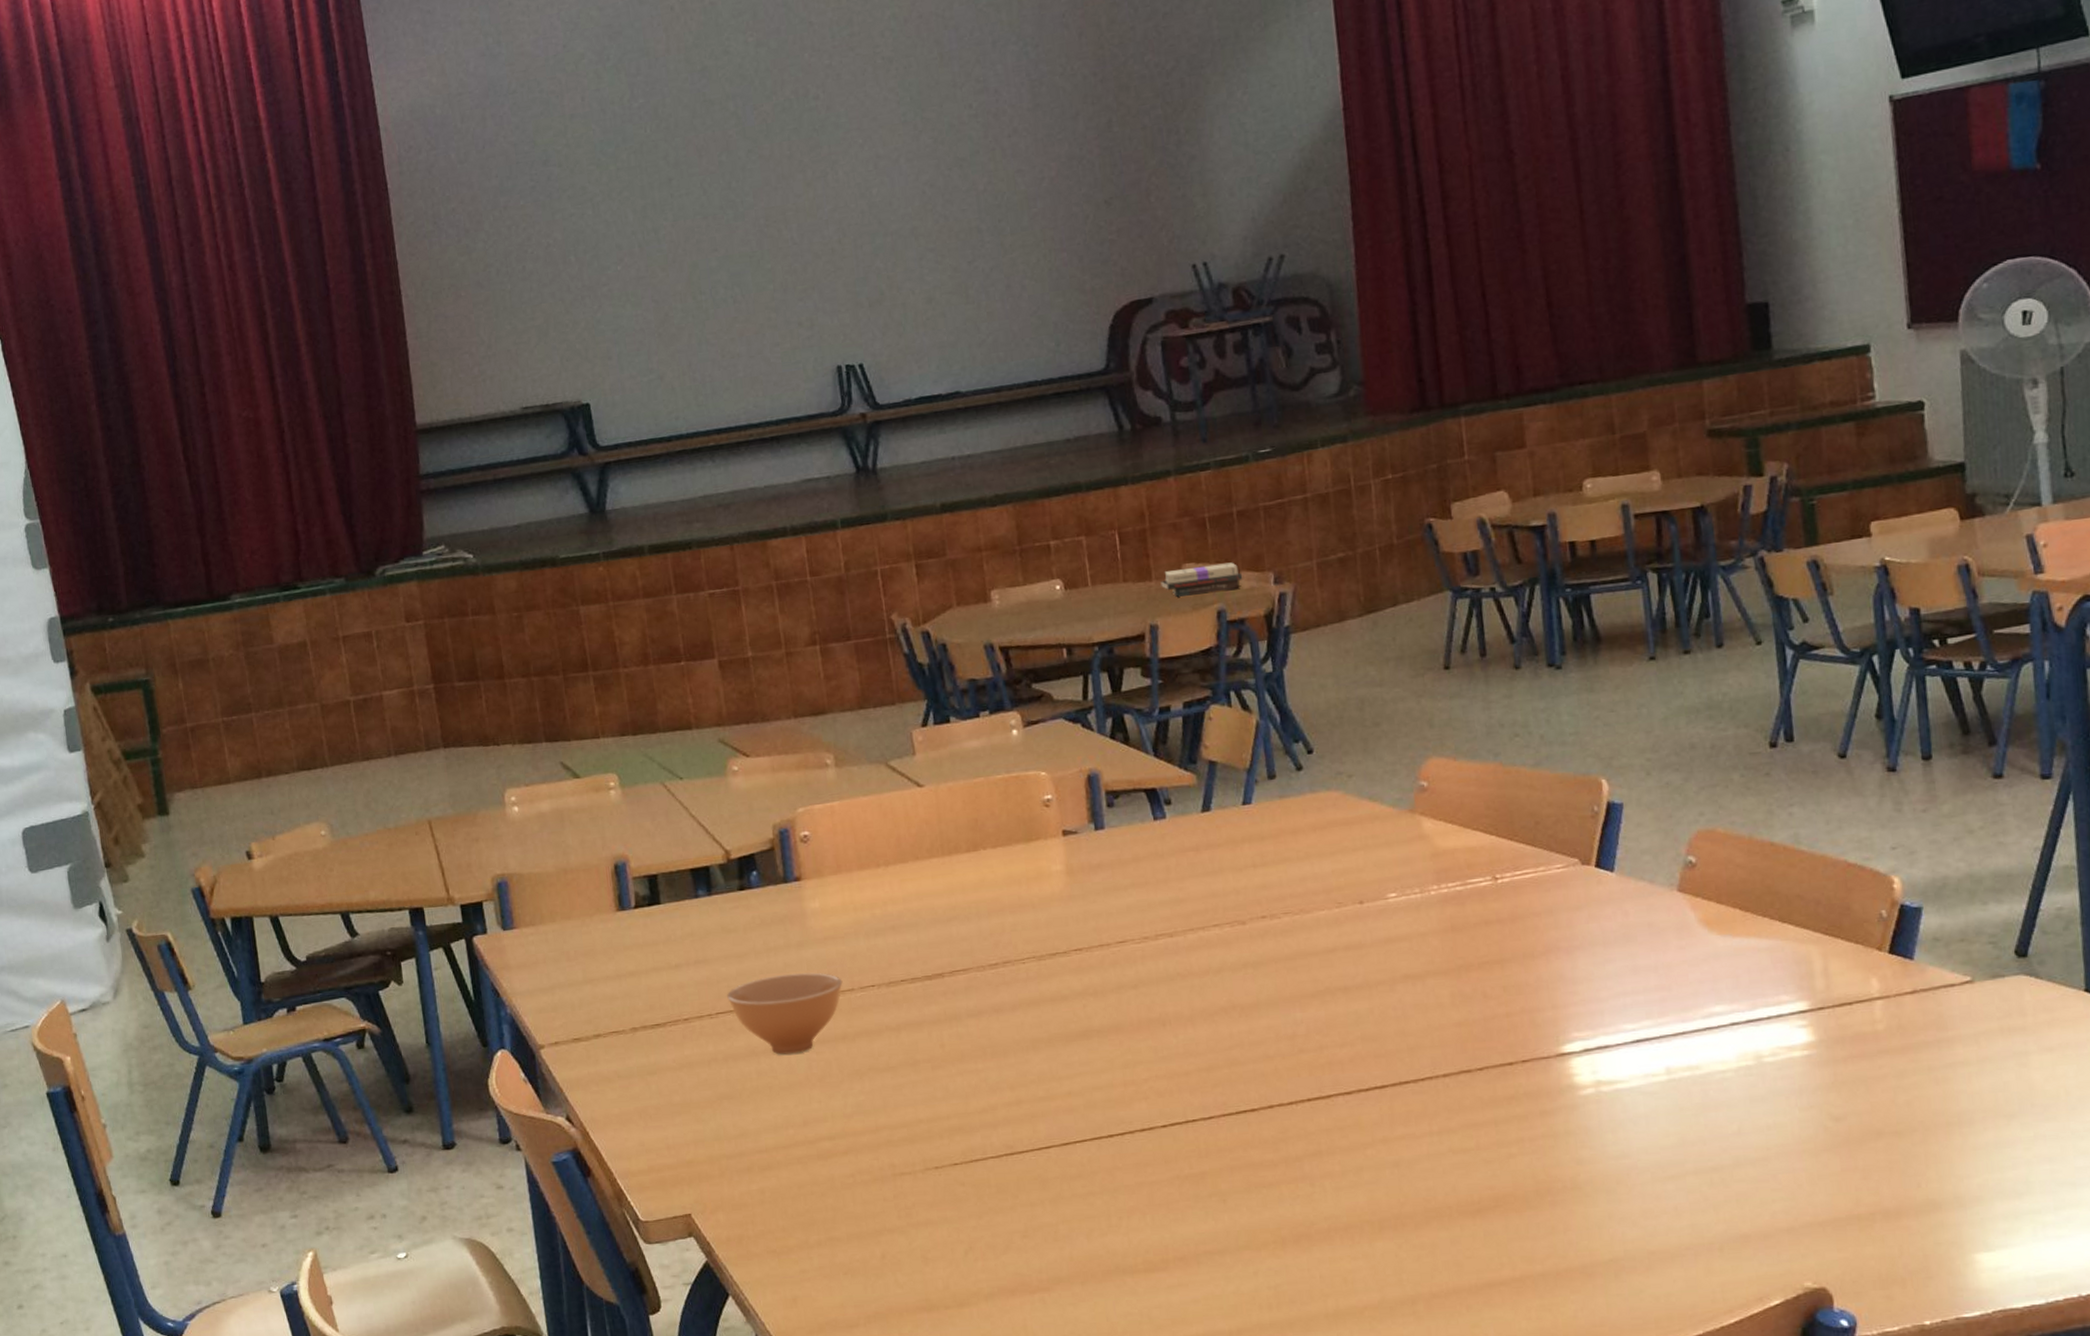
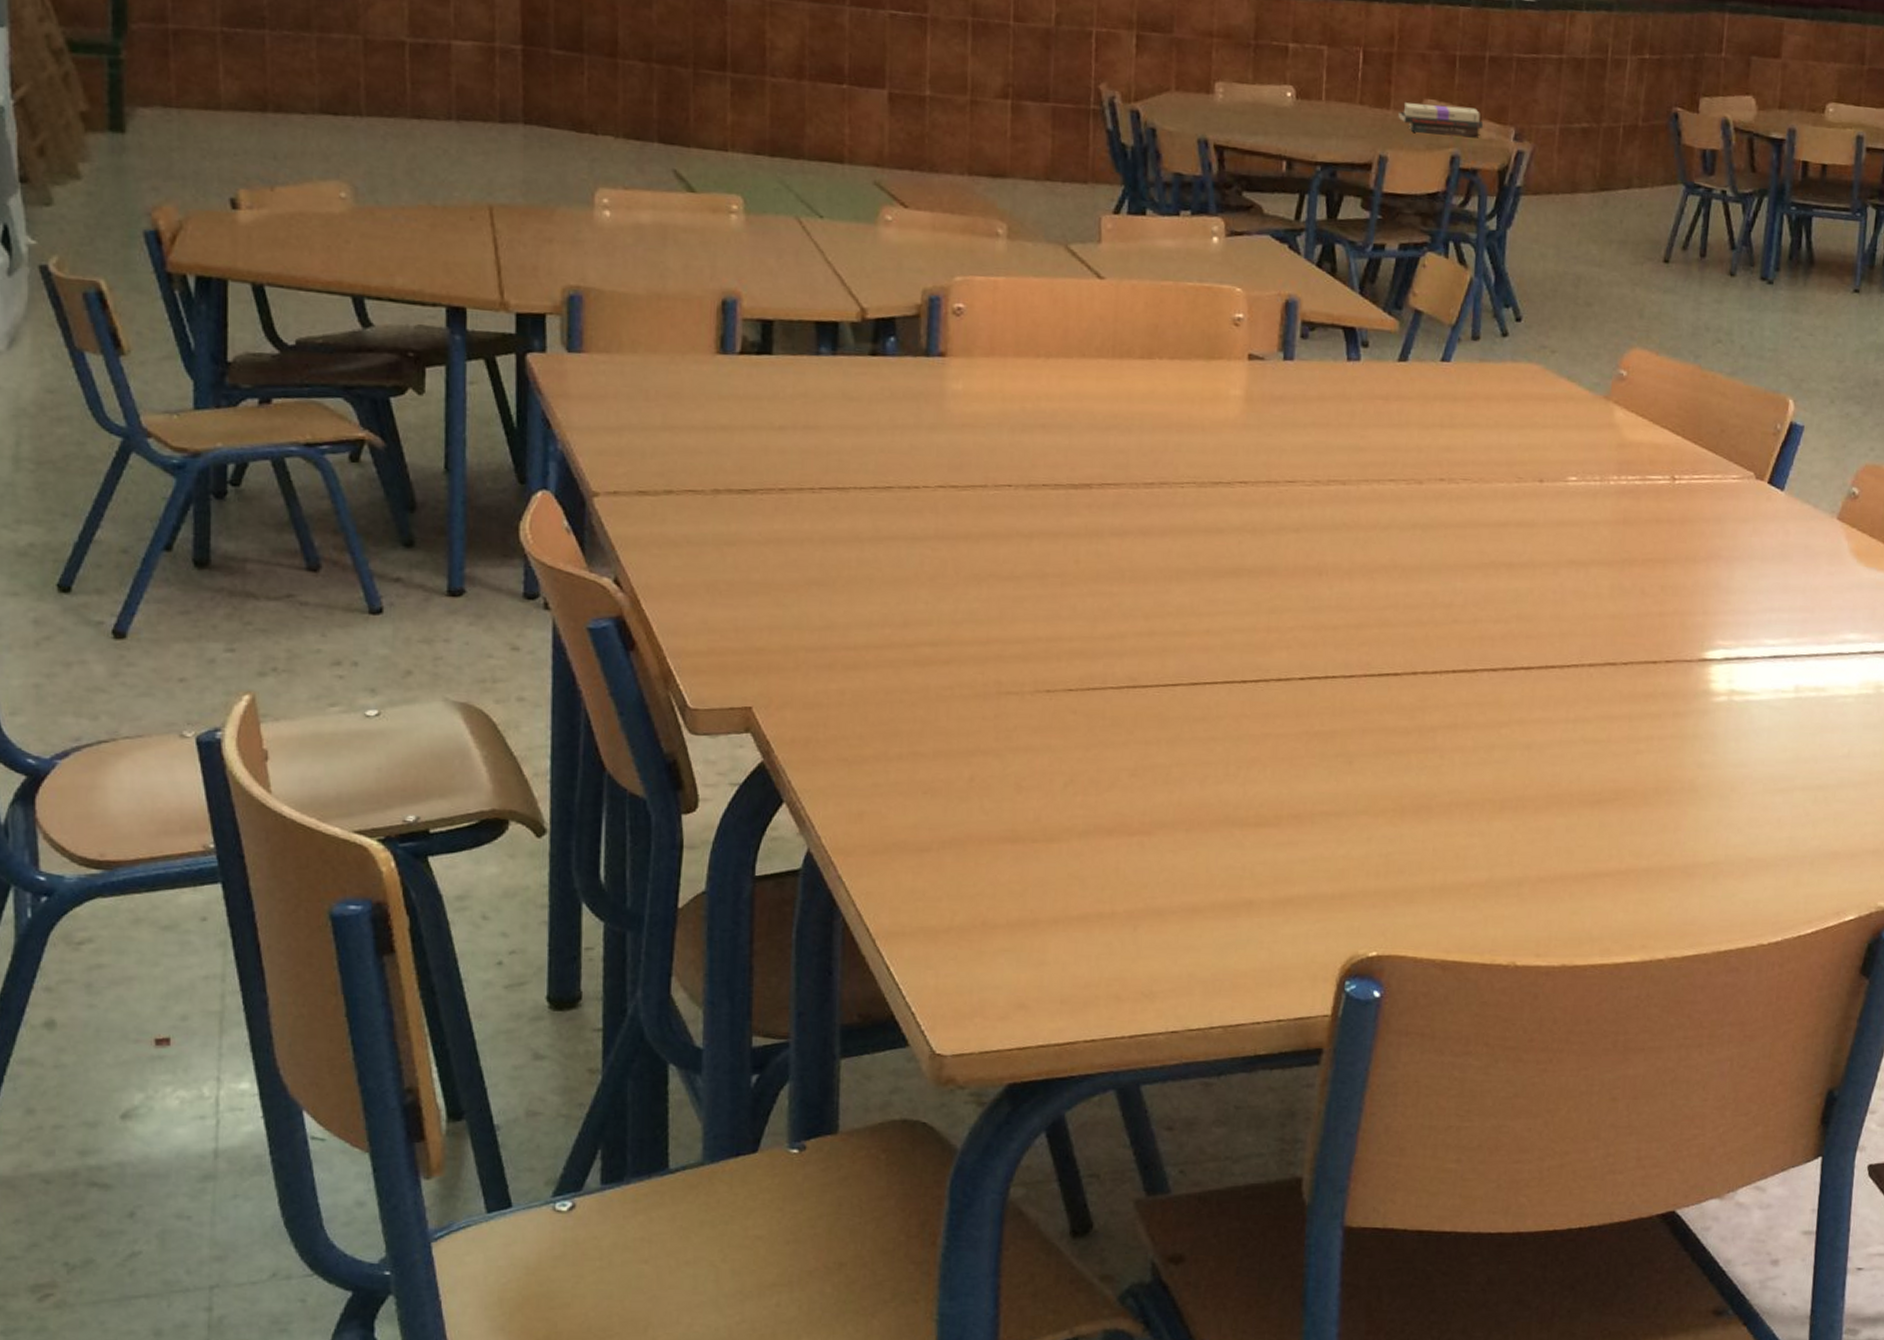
bowl: present [727,972,843,1055] -> none [836,456,976,546]

